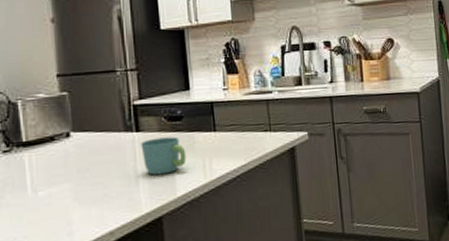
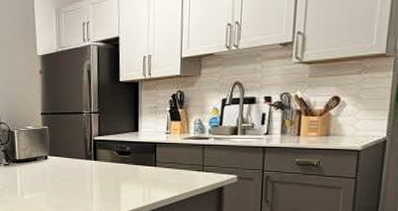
mug: present [141,136,187,176] -> none [97,167,131,195]

